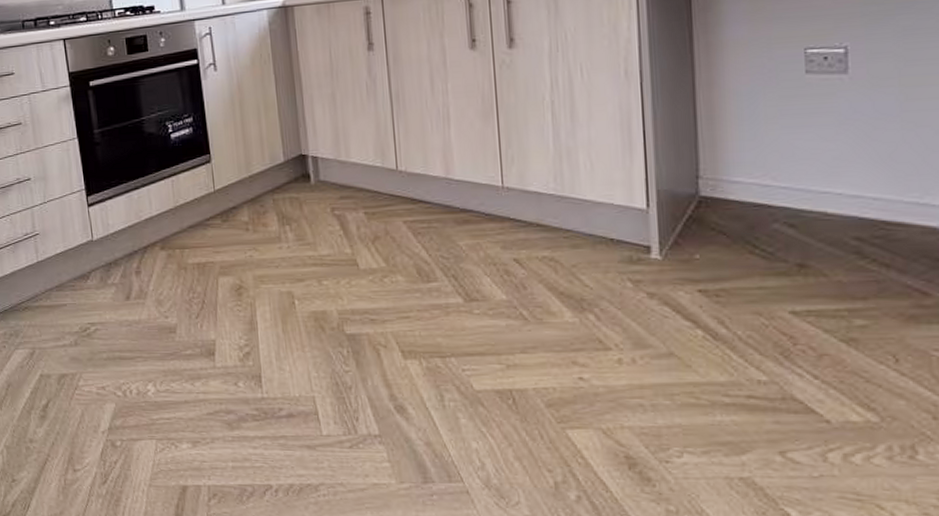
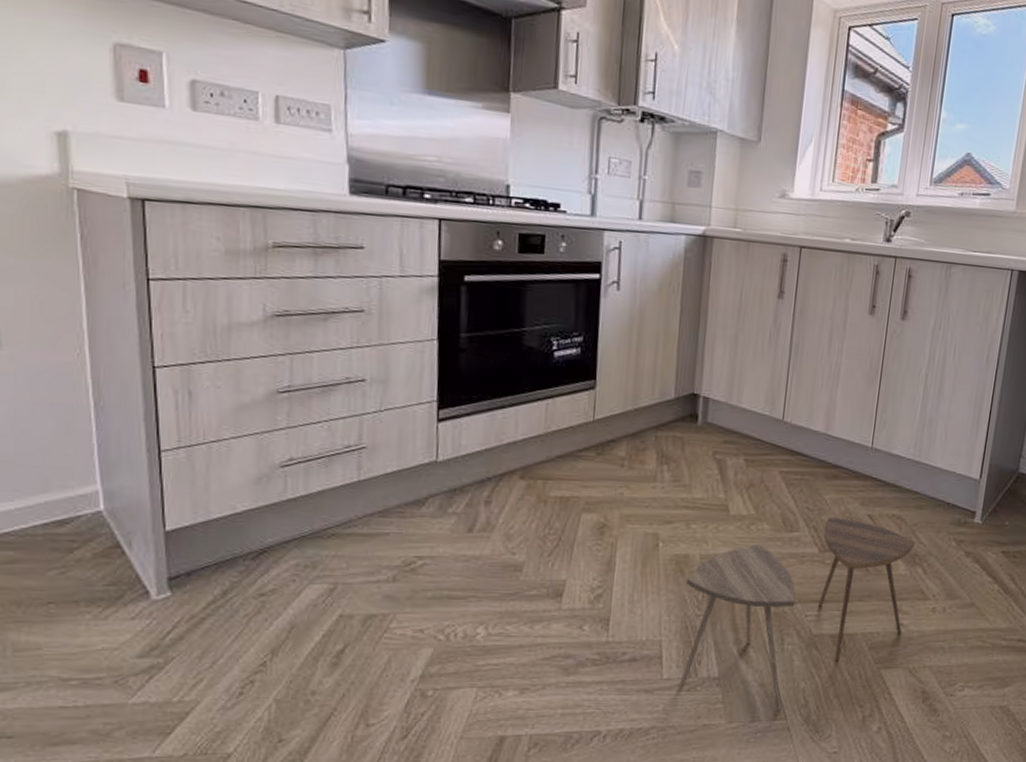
side table: none [329,264,583,472] -> present [679,517,916,710]

